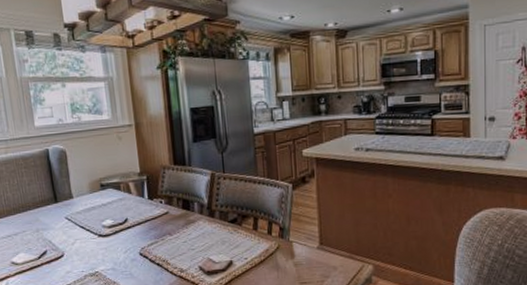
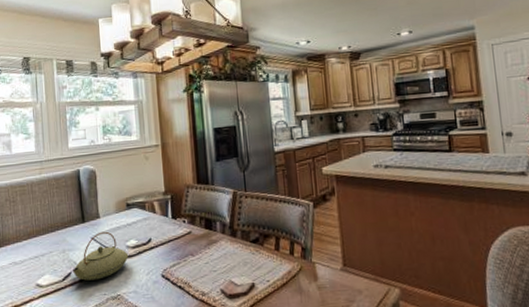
teapot: none [47,211,105,259] -> present [72,231,129,281]

